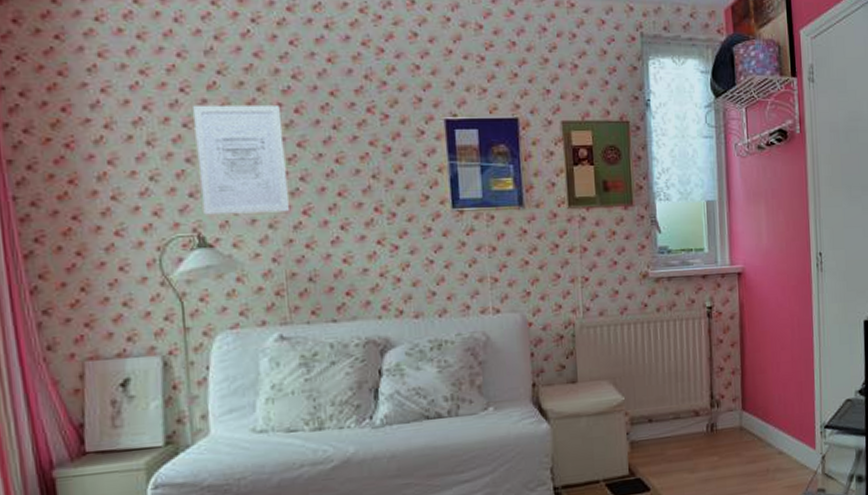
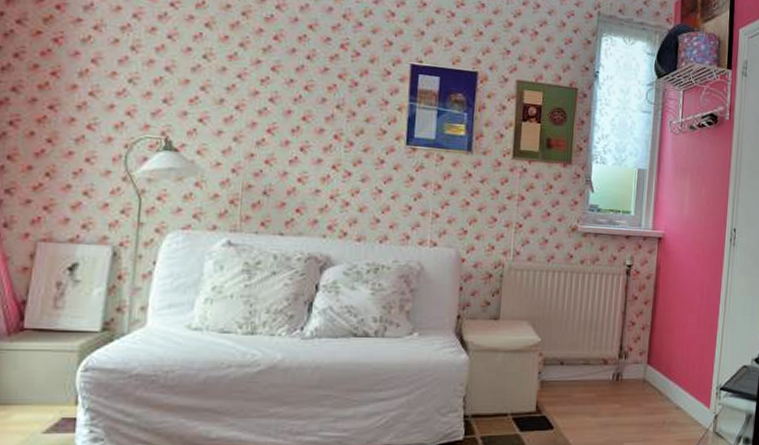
wall art: present [193,104,289,215] -> none [174,19,260,128]

